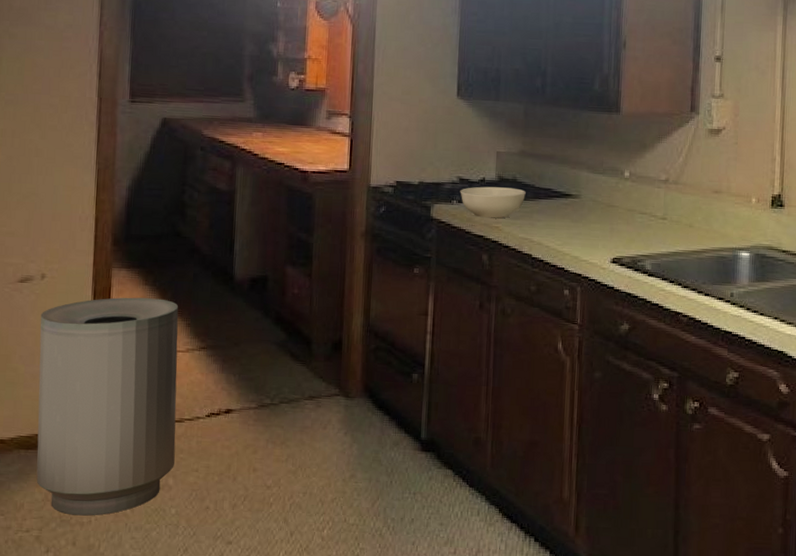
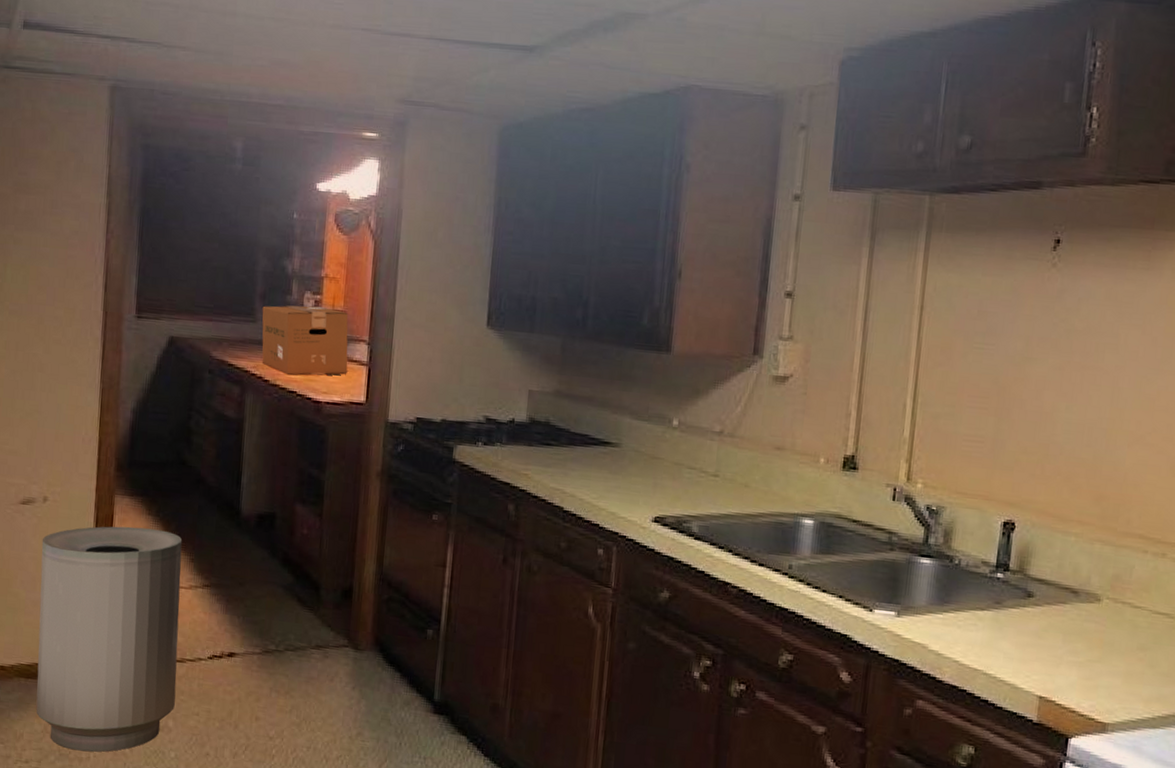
box: none [250,85,332,149] -> present [262,305,349,376]
bowl: present [460,186,526,219] -> none [486,428,560,465]

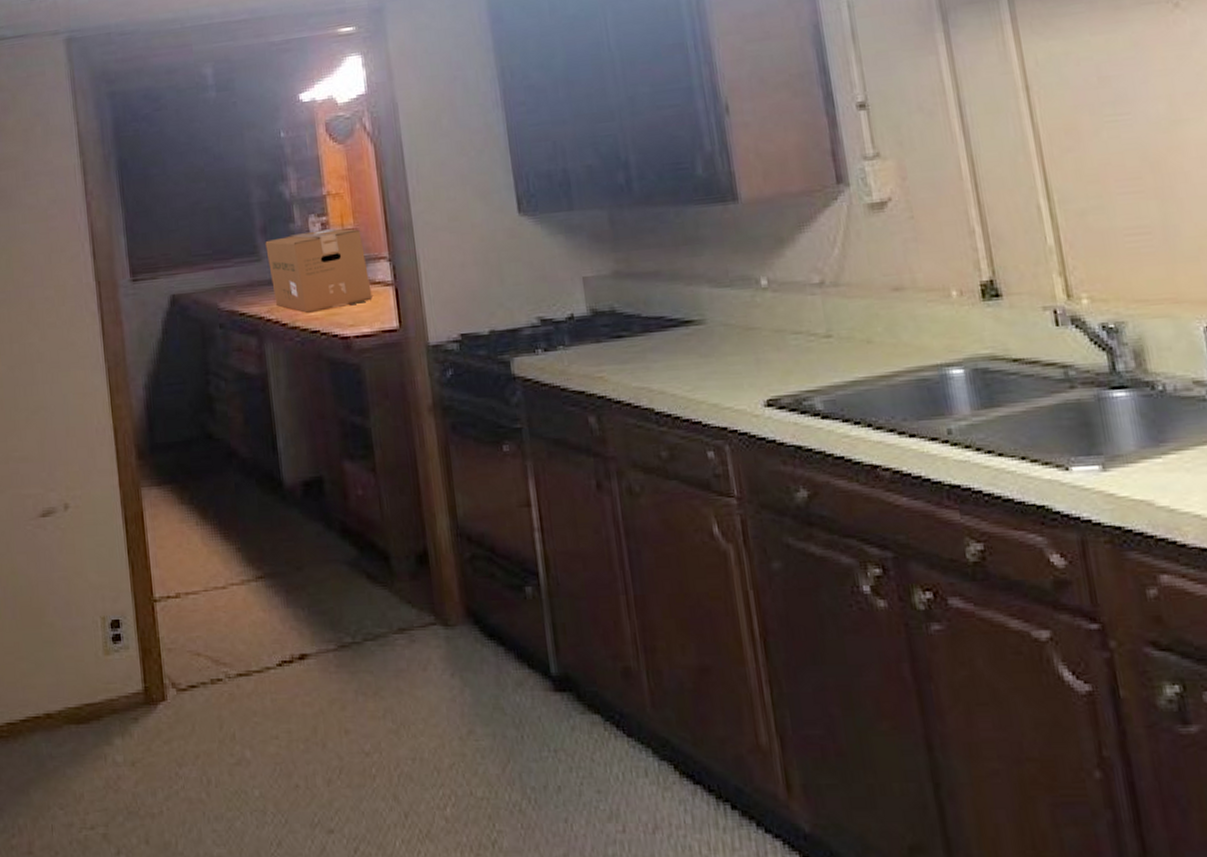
trash can: present [36,526,183,752] -> none [70,519,249,805]

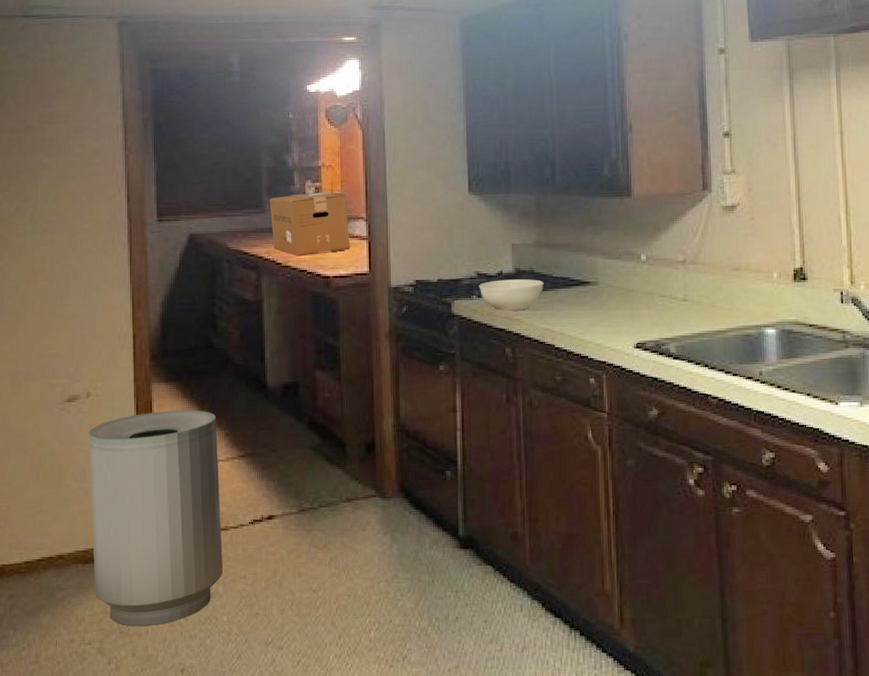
trash can: none [70,519,249,805] -> present [88,410,223,627]
bowl: none [543,322,631,368] -> present [478,279,544,311]

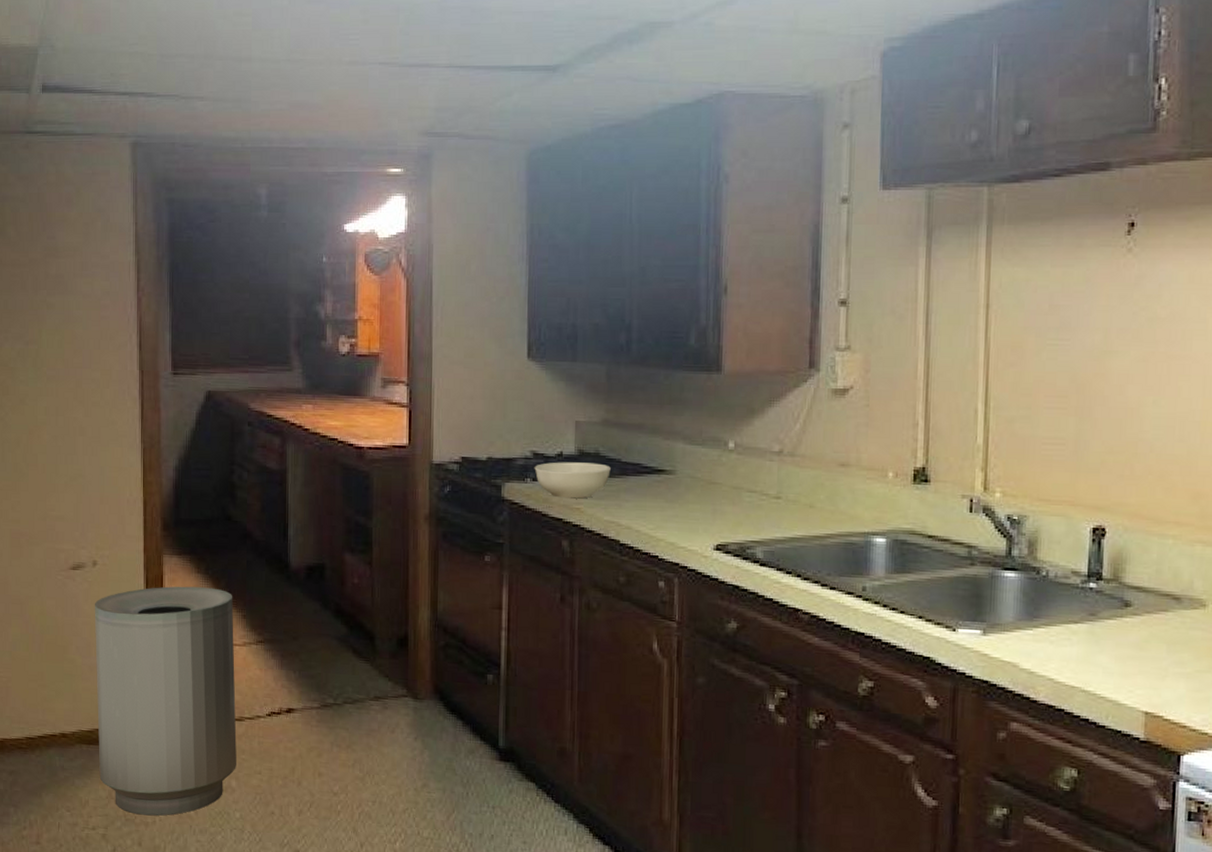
box: present [269,193,350,257] -> none [297,350,388,423]

